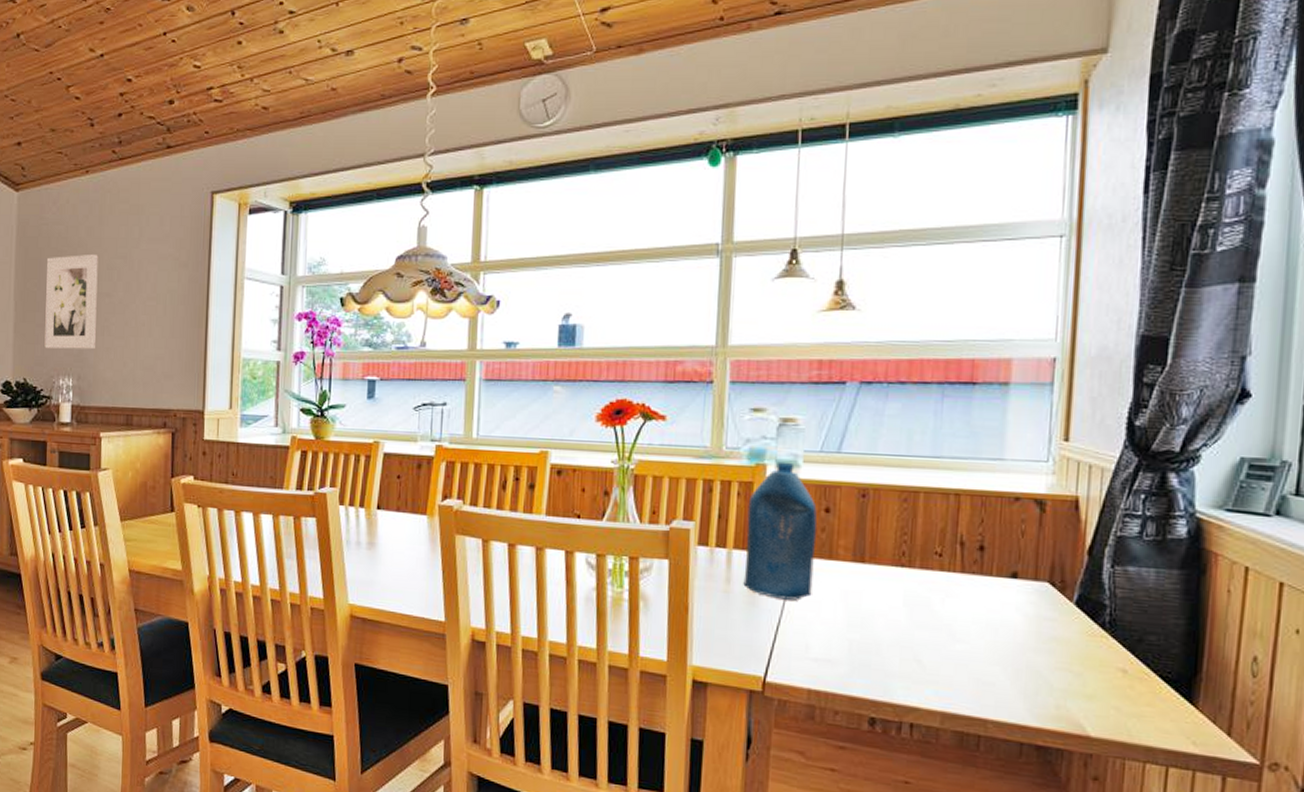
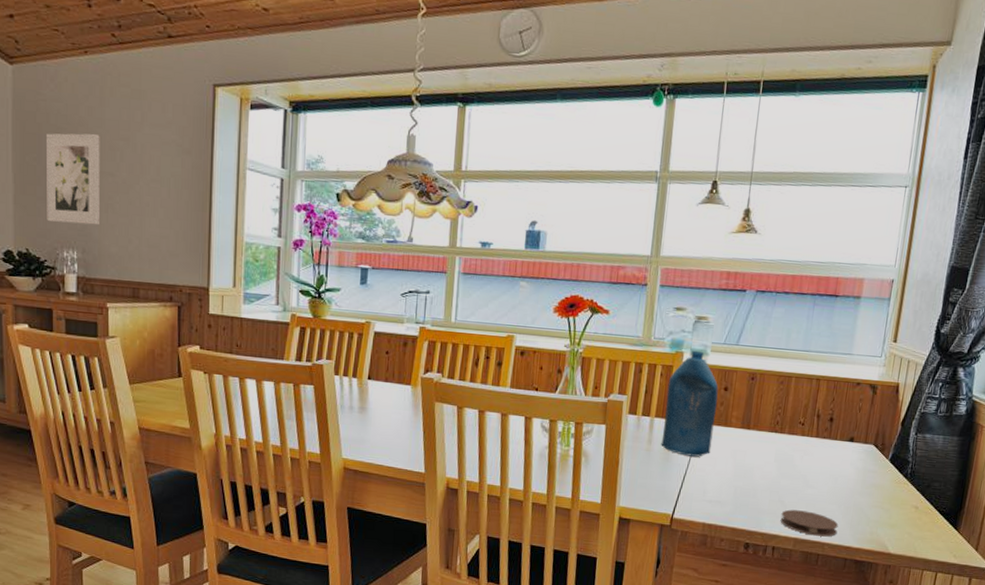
coaster: none [918,672,1006,711] -> present [780,509,839,537]

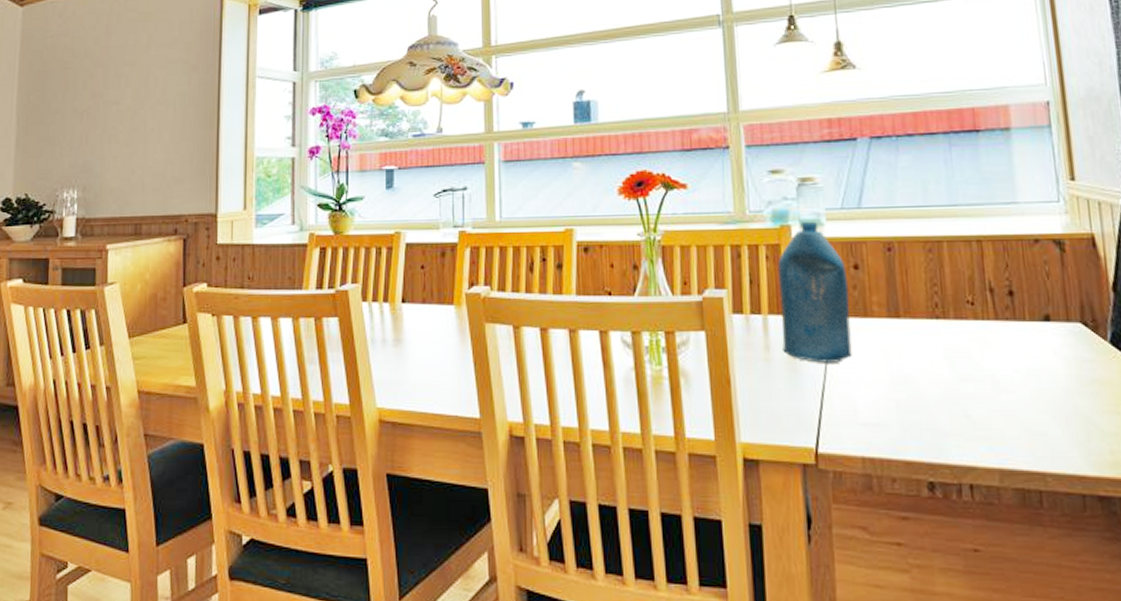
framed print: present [45,133,101,225] -> none [48,62,106,161]
coaster: present [780,509,839,537] -> none [971,427,1061,463]

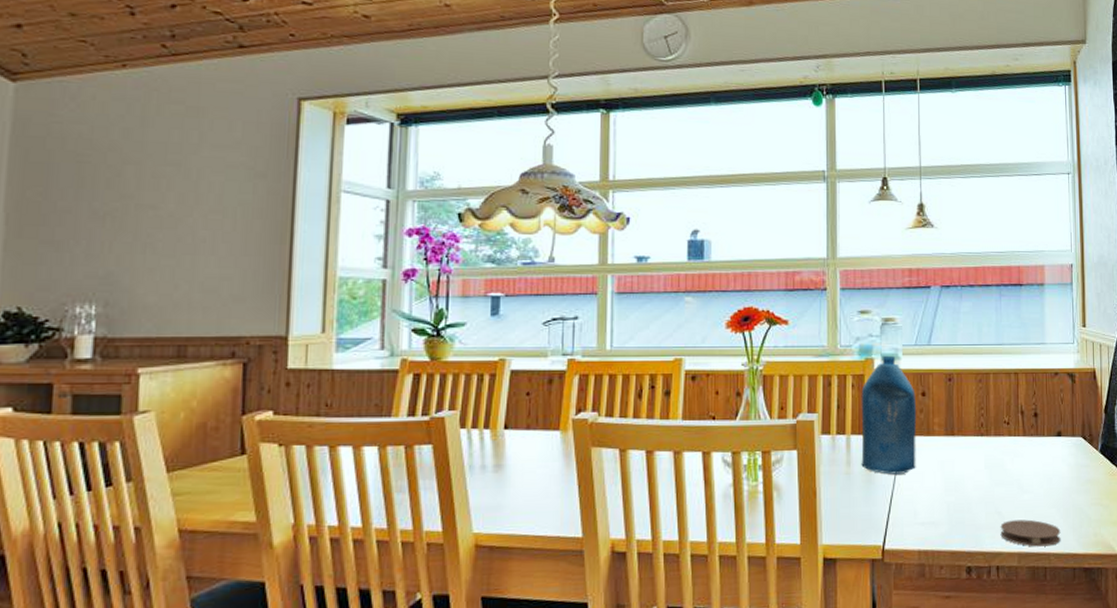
coaster: none [971,427,1061,463] -> present [1000,519,1061,547]

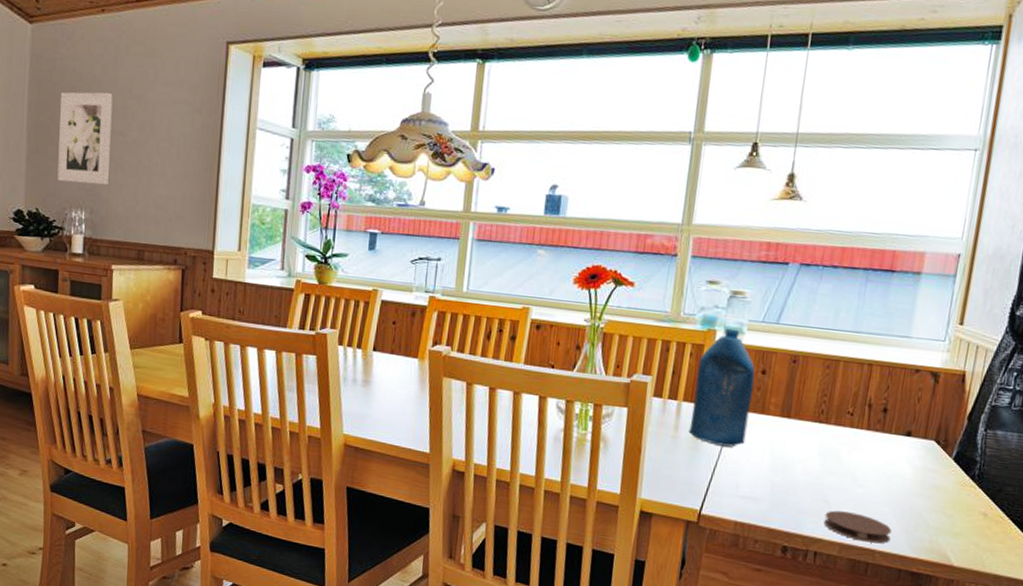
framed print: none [52,159,139,270] -> present [57,92,113,185]

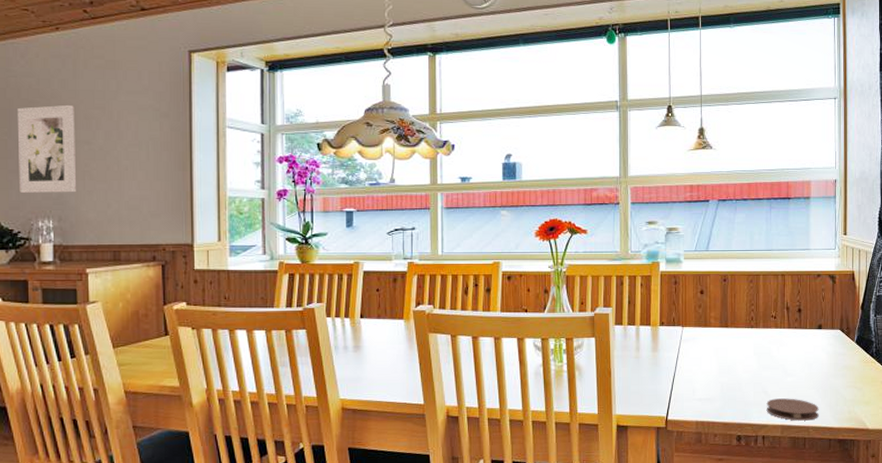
bottle: present [689,328,755,447] -> none [648,259,696,359]

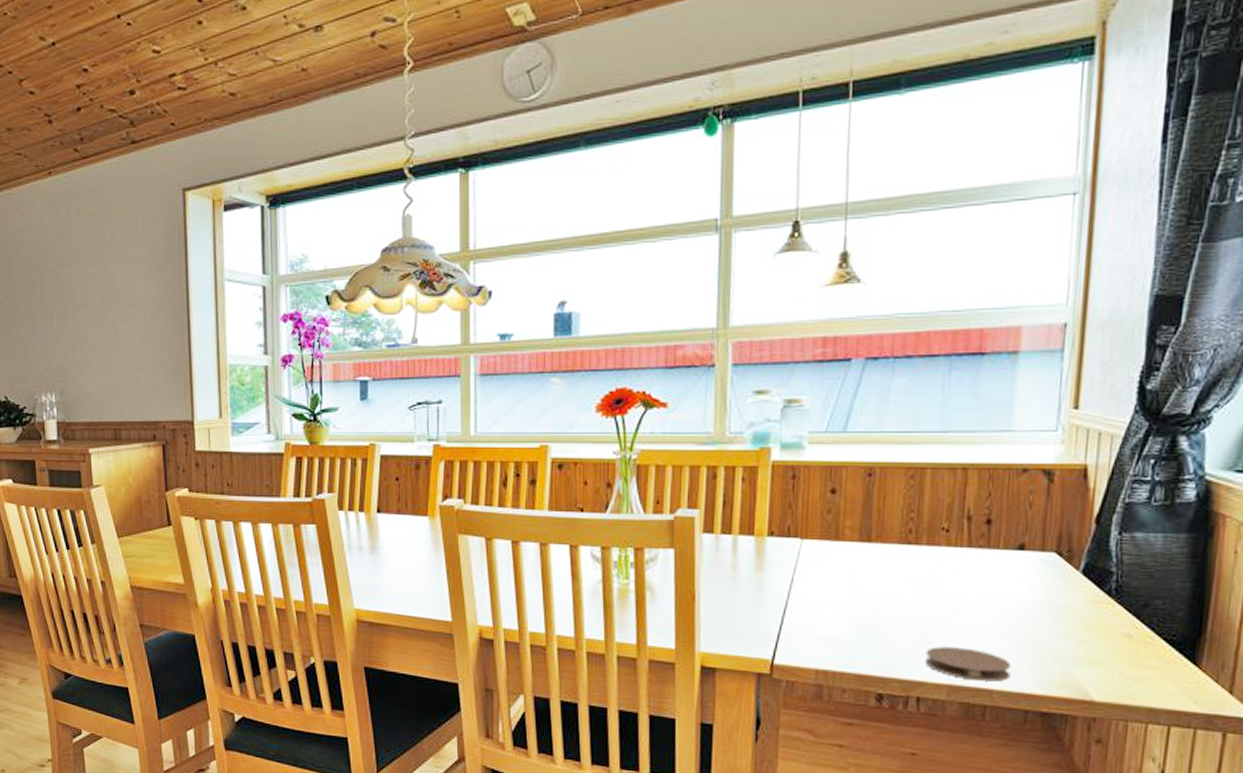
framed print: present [16,104,77,193] -> none [16,261,77,364]

